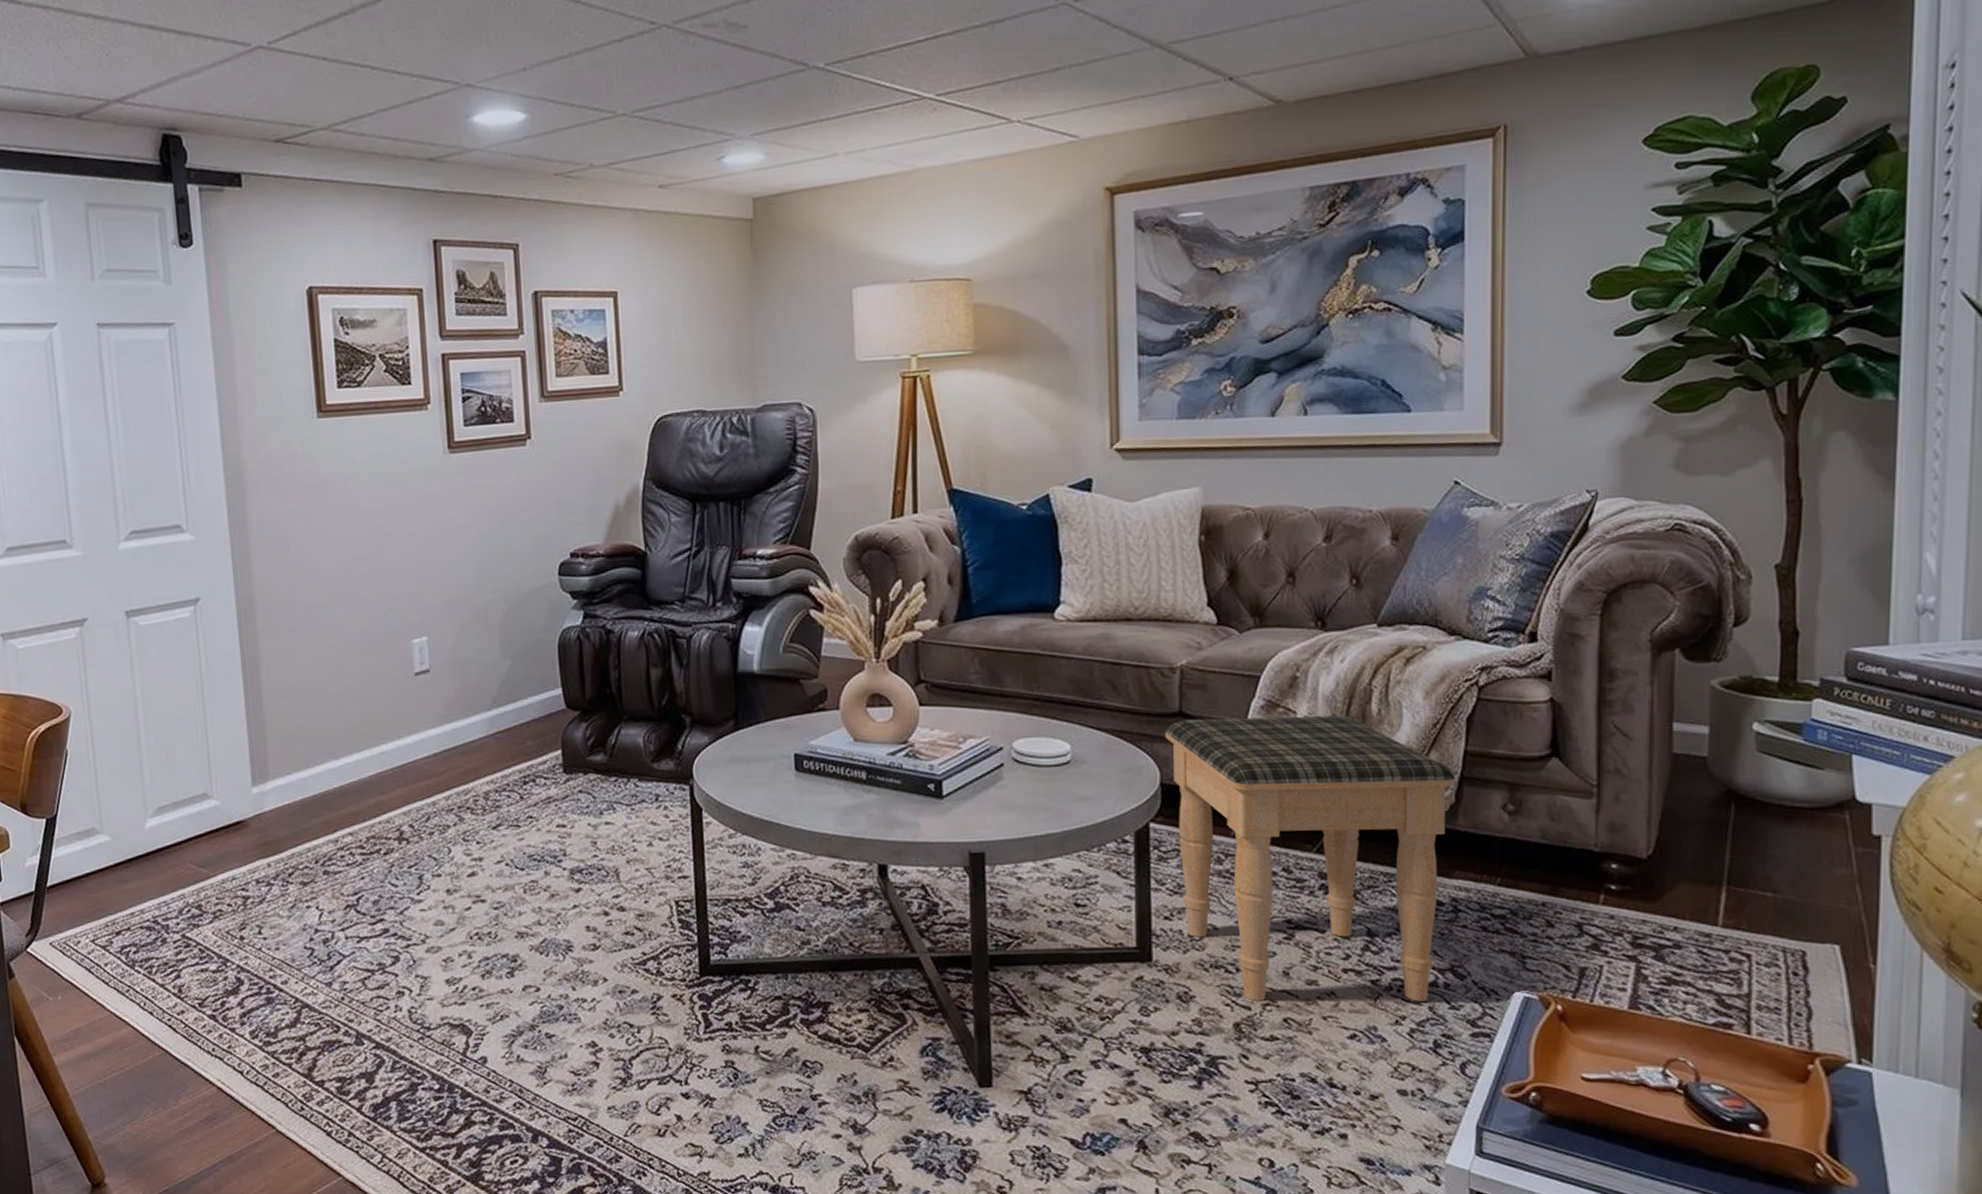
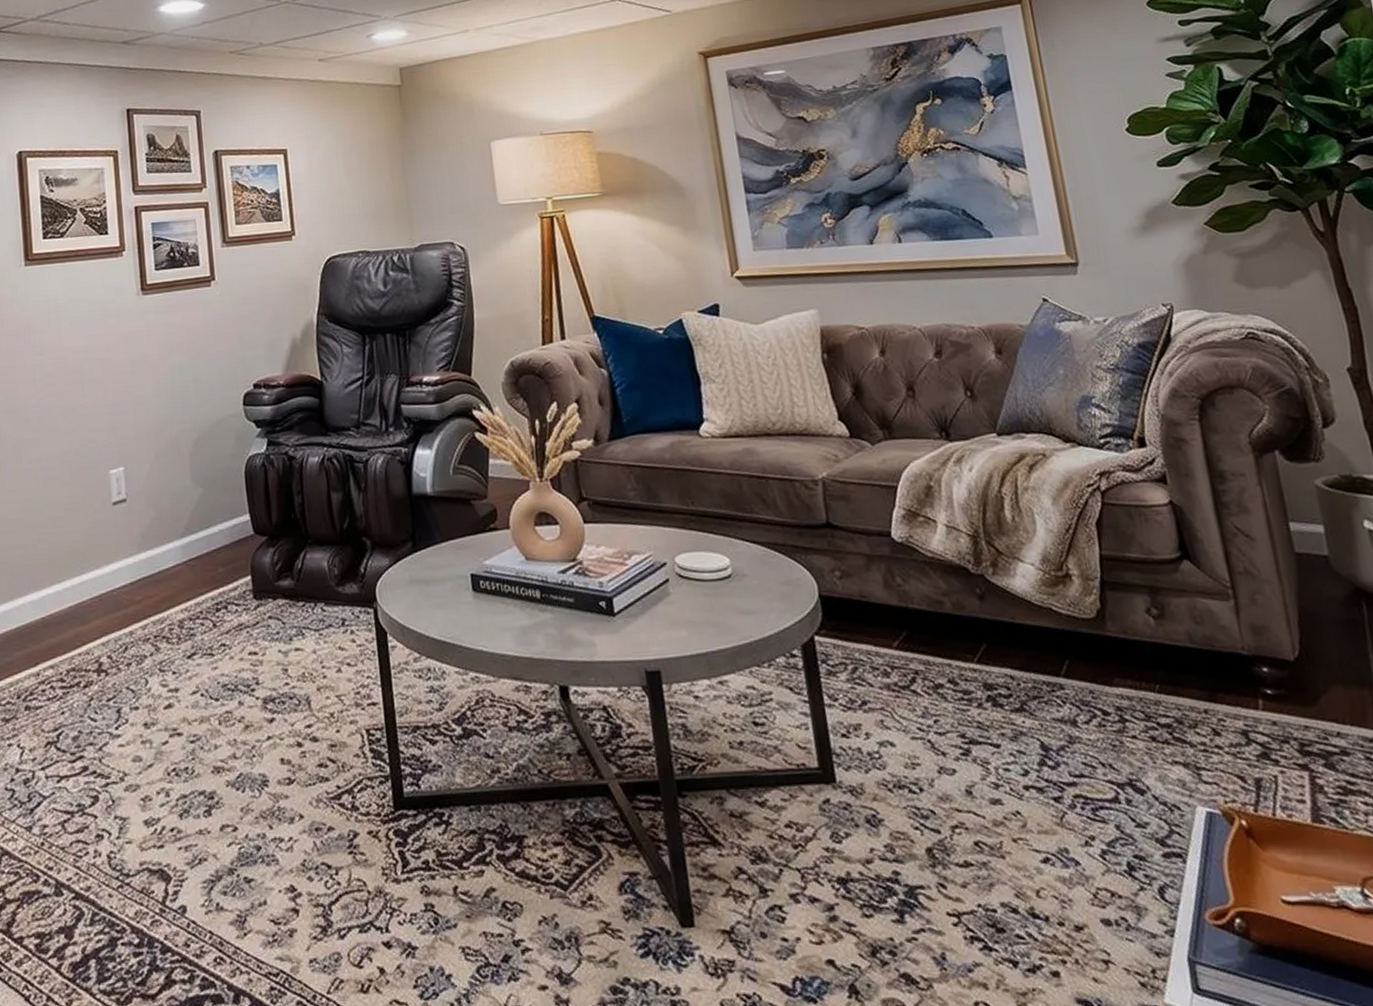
footstool: present [1164,715,1456,1002] -> none [816,523,1113,823]

